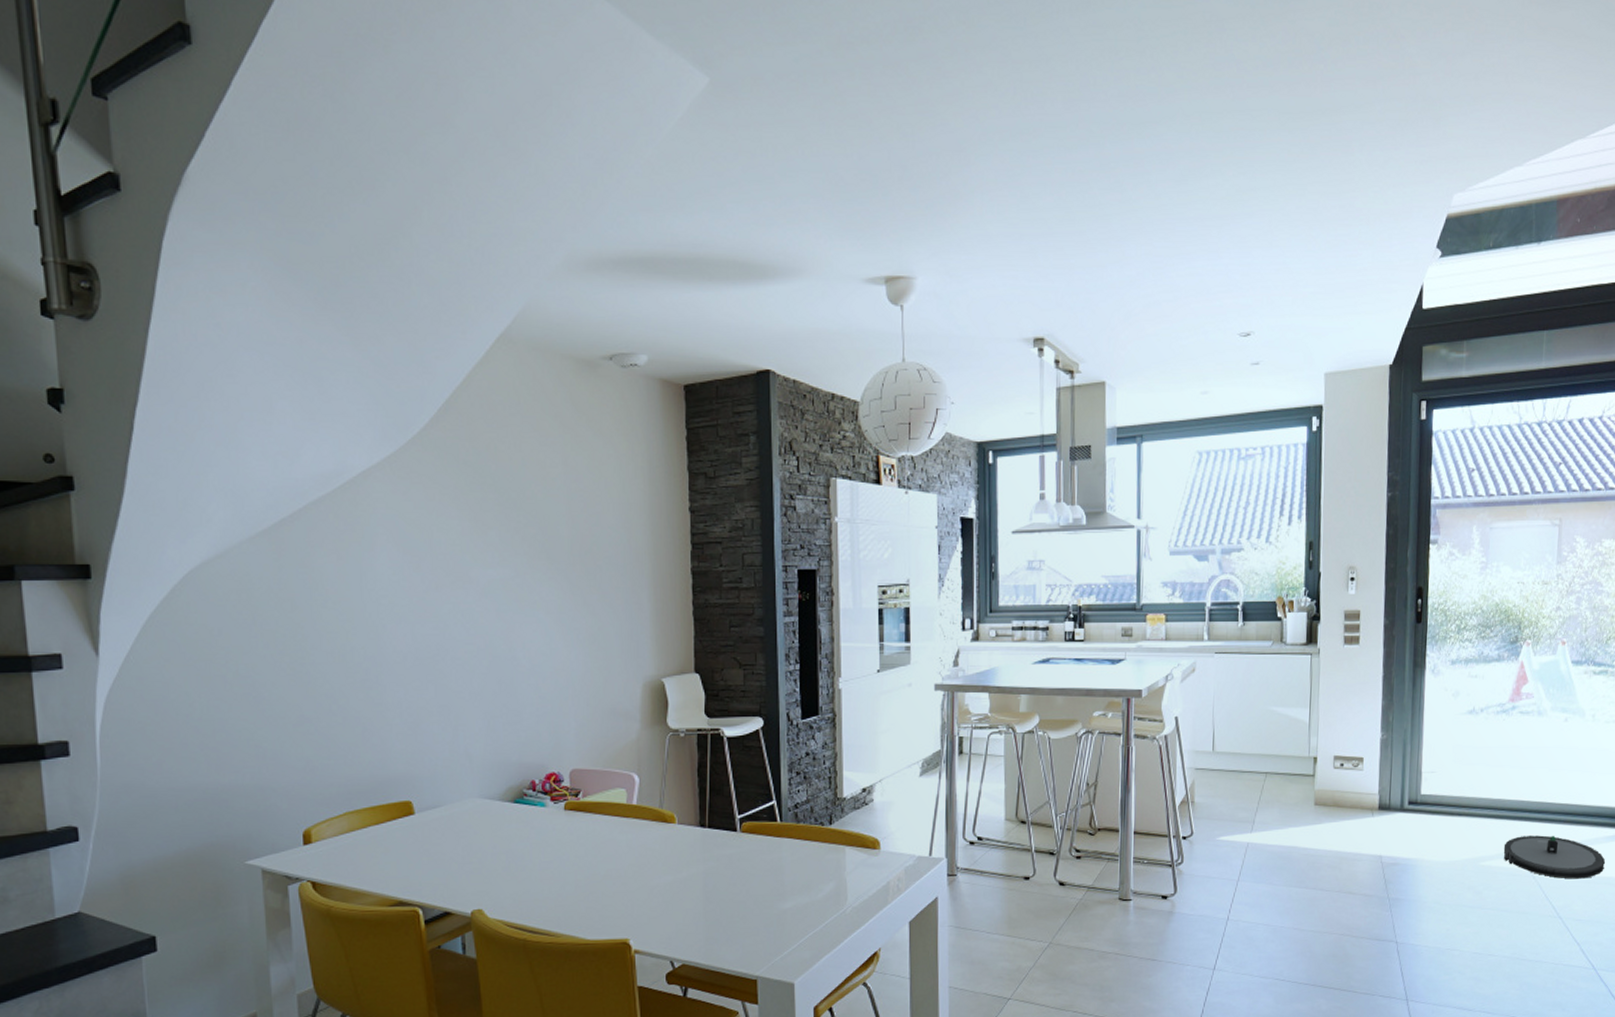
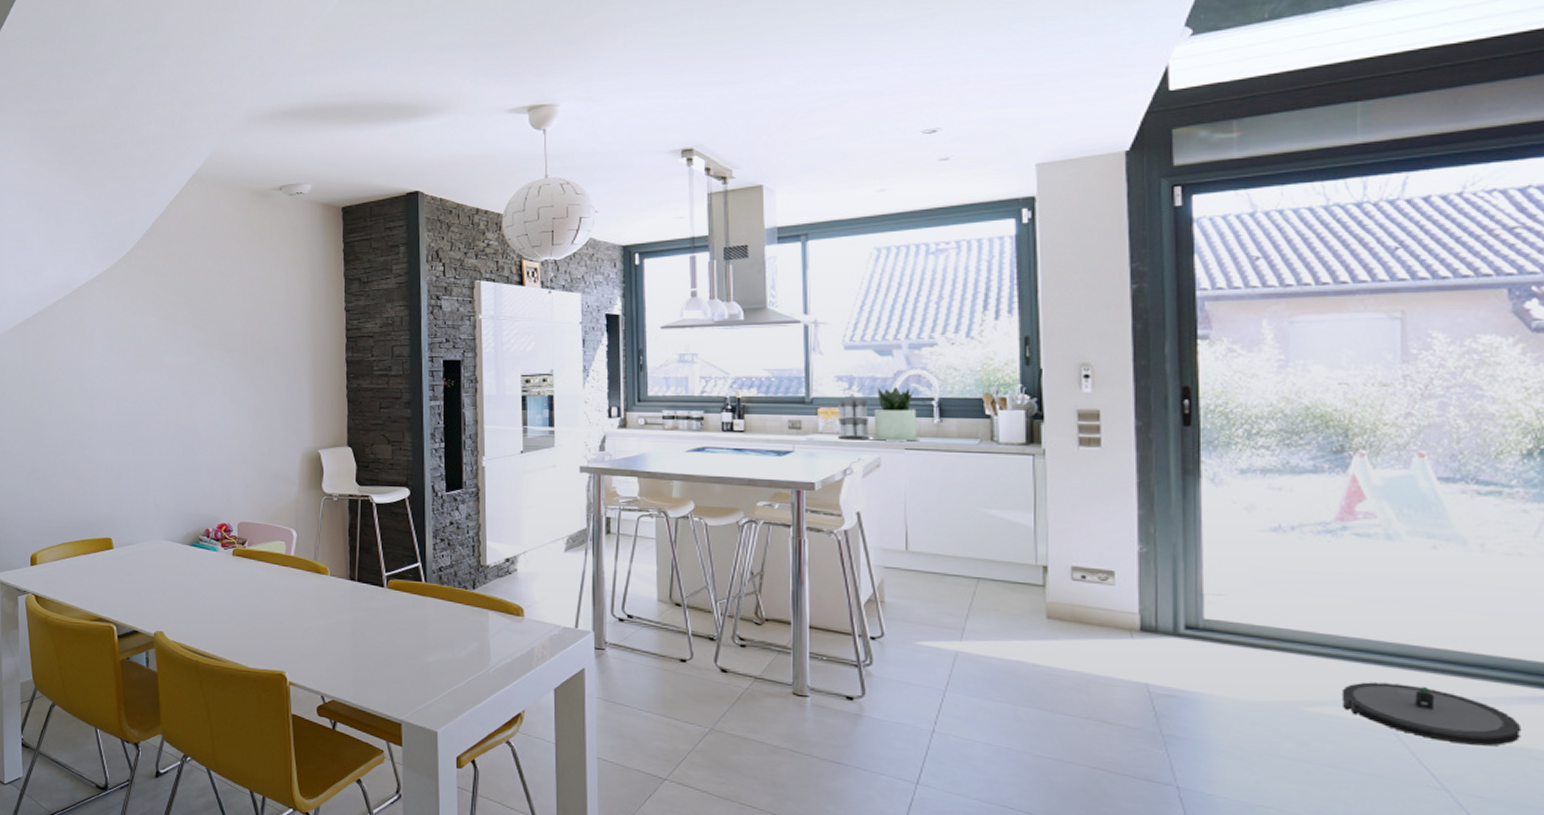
spice rack: none [1162,599,1188,646] -> present [837,394,870,440]
planter: none [1189,592,1229,646] -> present [871,387,922,442]

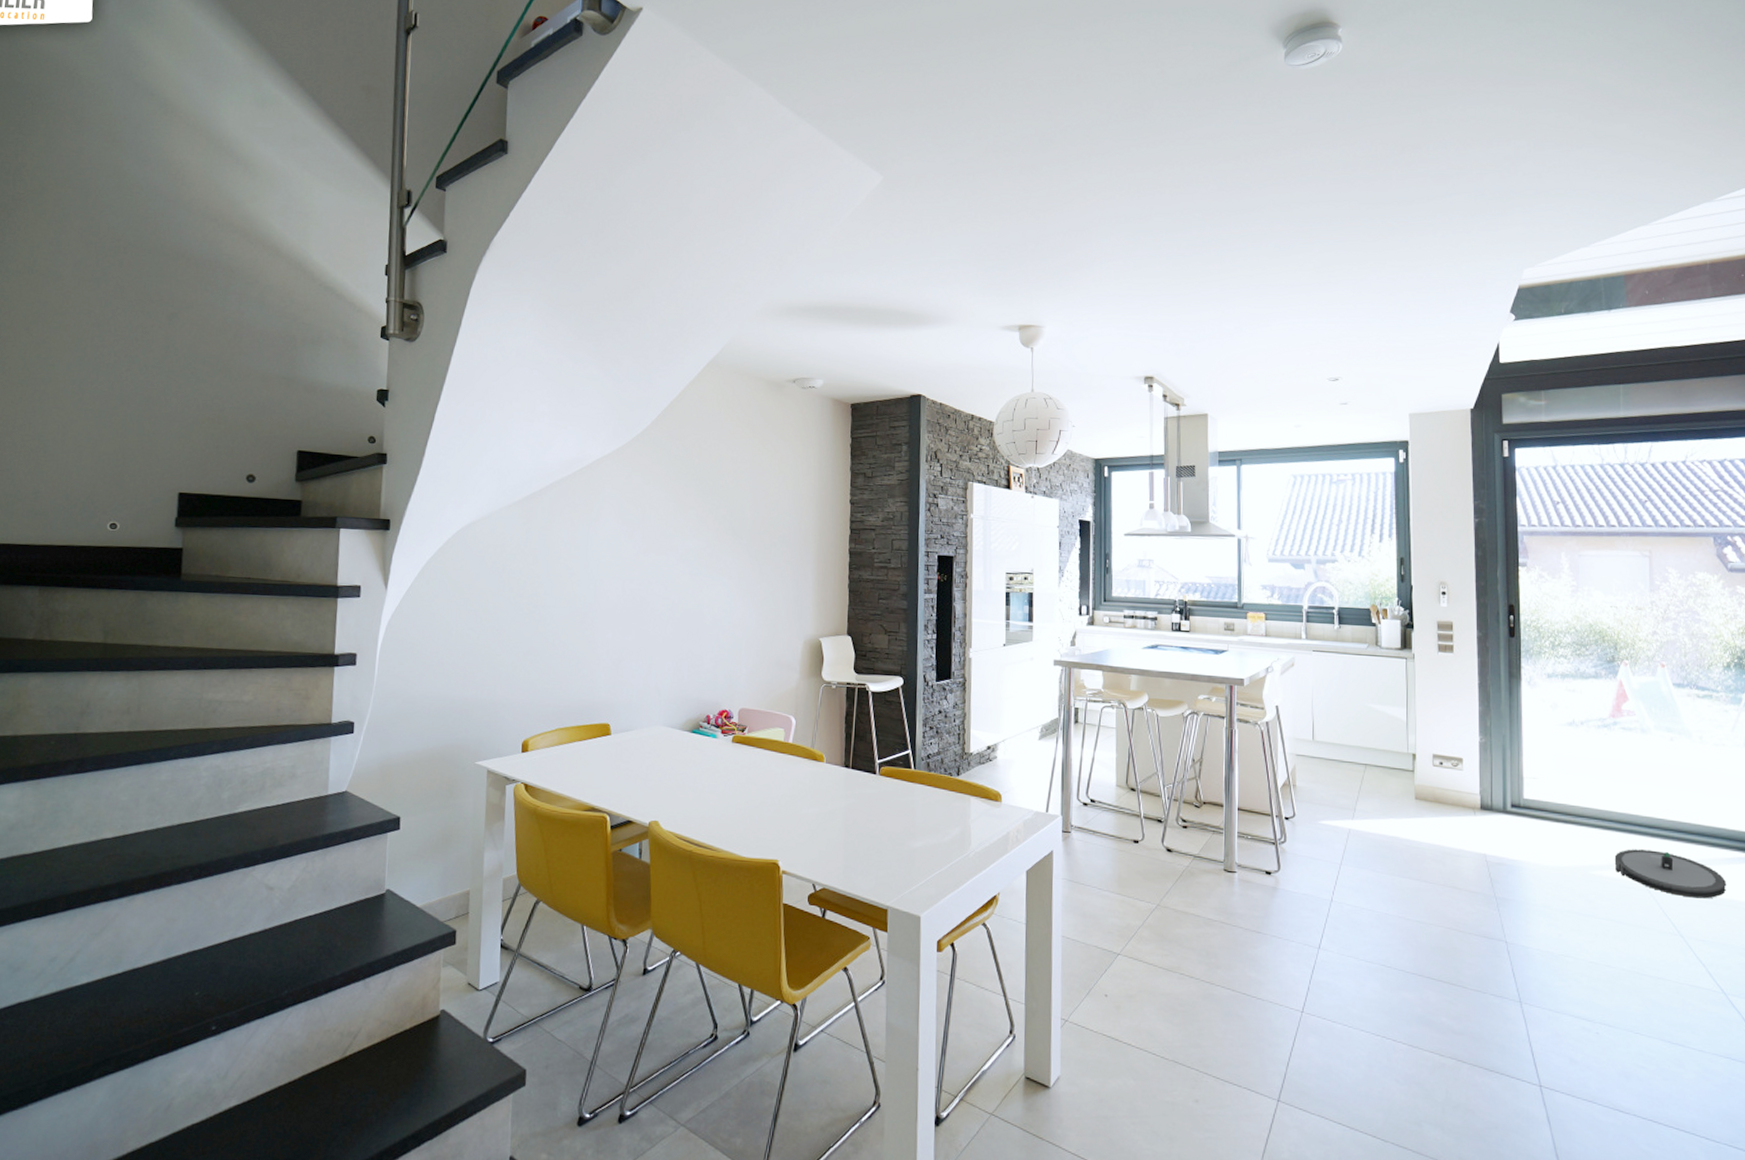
spice rack: present [837,394,870,440] -> none [1262,601,1287,642]
planter: present [871,387,922,442] -> none [1288,596,1325,645]

